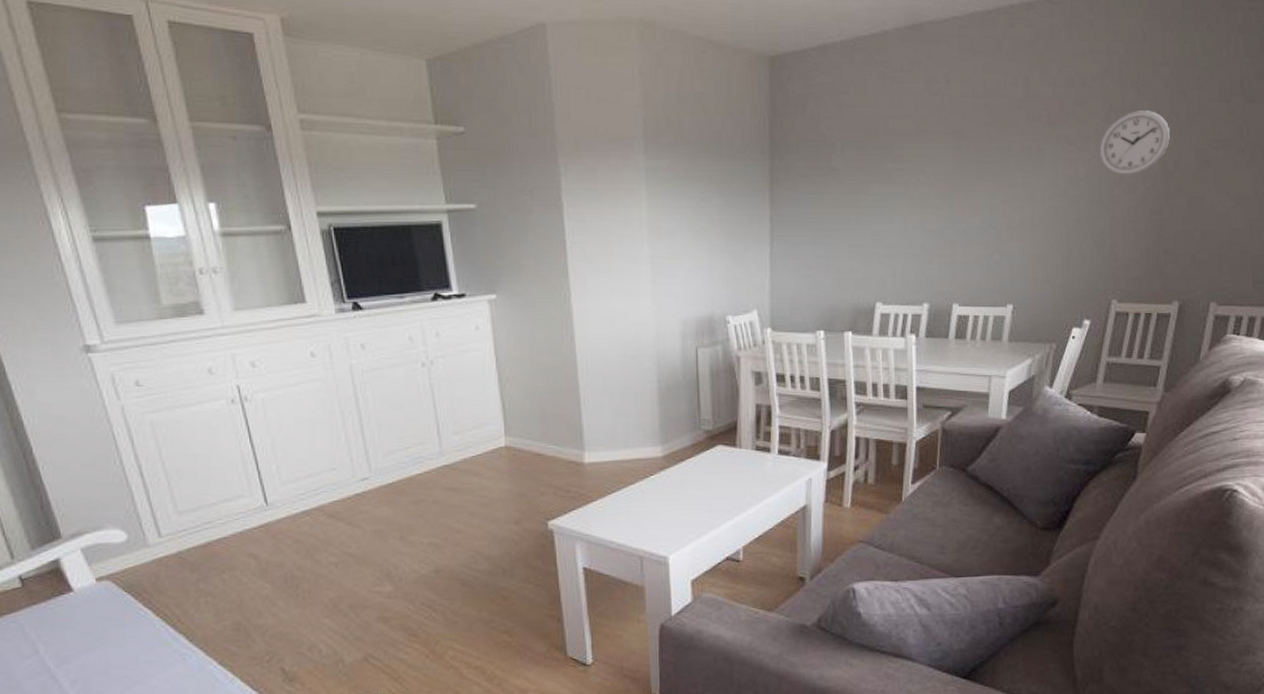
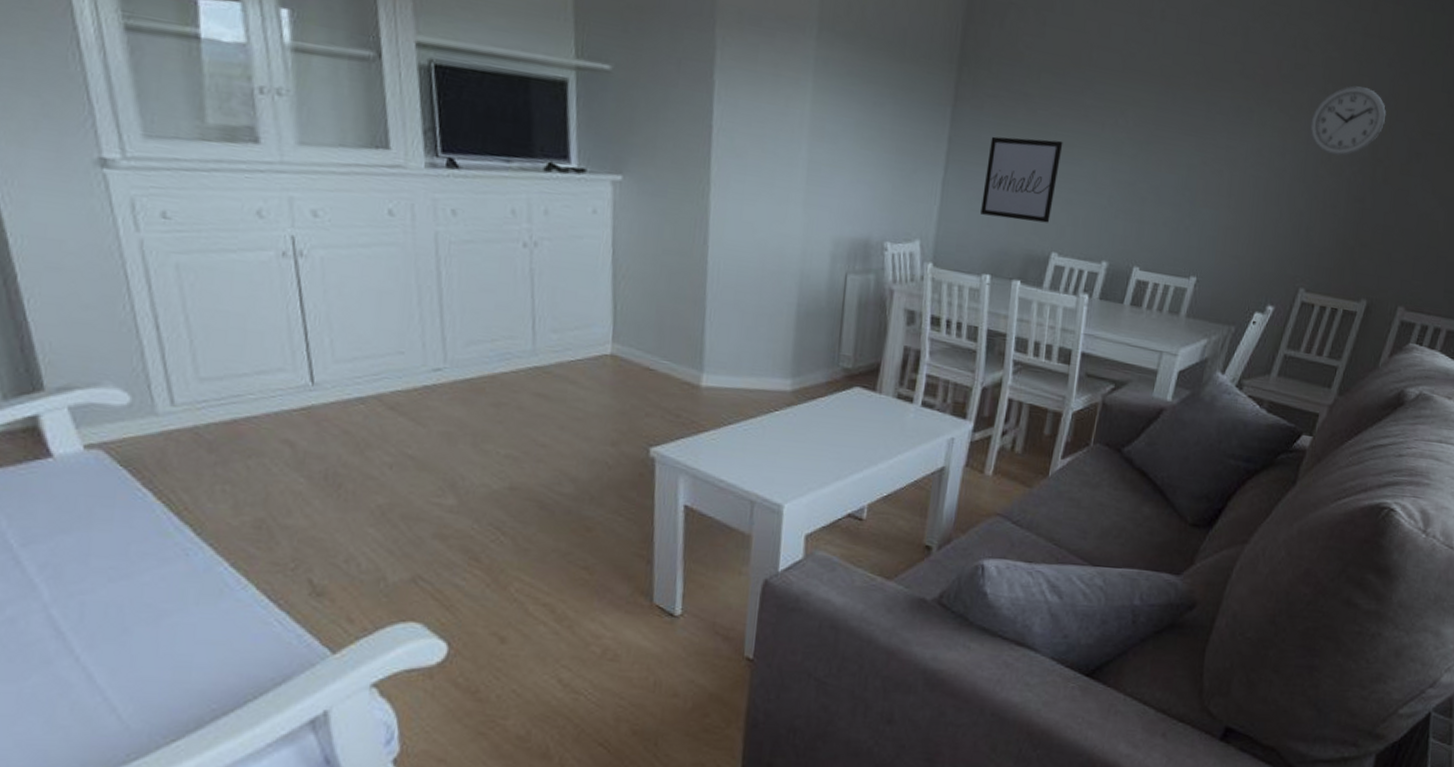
wall art: none [807,204,873,279] -> present [981,136,1063,223]

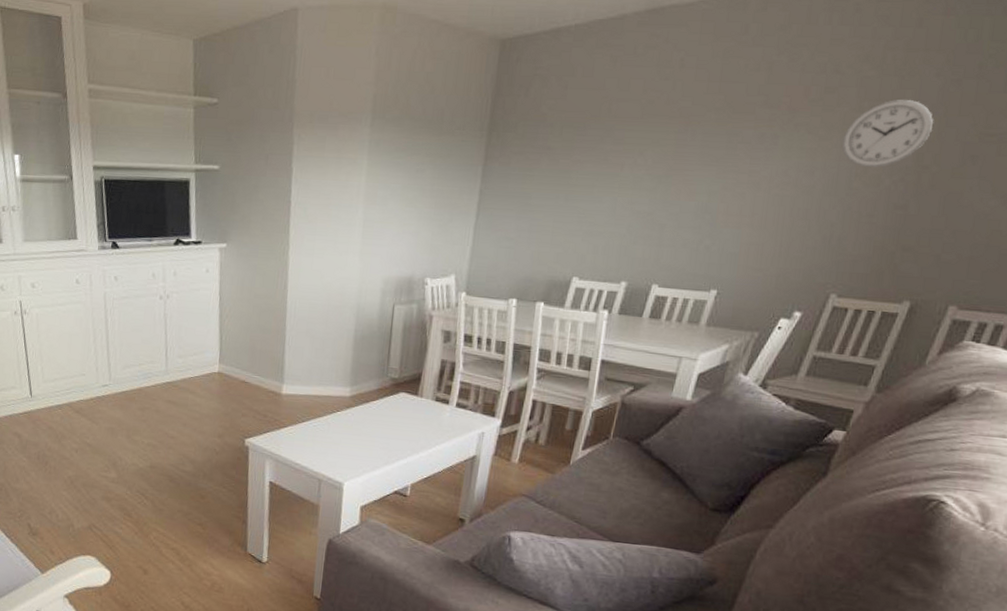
wall art: present [981,136,1063,223] -> none [508,183,584,253]

